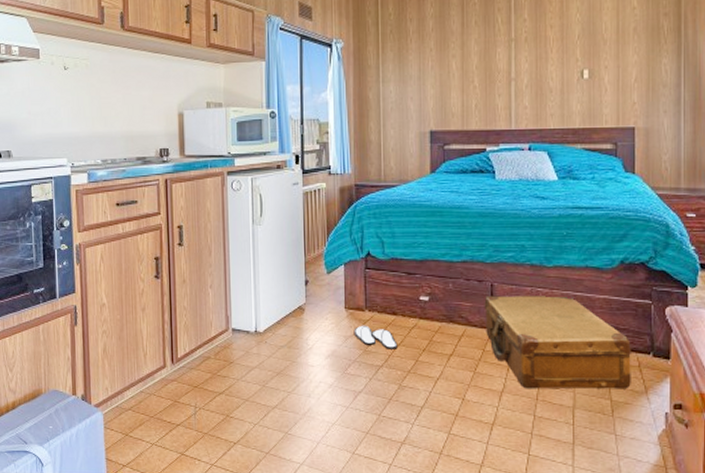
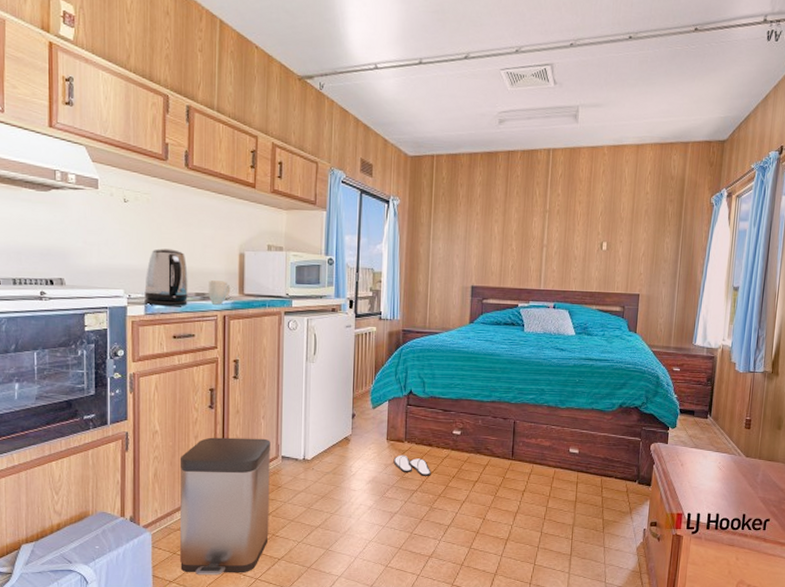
kettle: none [87,114,129,174] -> present [144,249,188,307]
pedal bin: none [128,309,223,460] -> present [179,437,271,576]
mug: none [148,143,171,168] -> present [207,280,231,305]
suitcase: present [484,296,631,389] -> none [507,431,622,510]

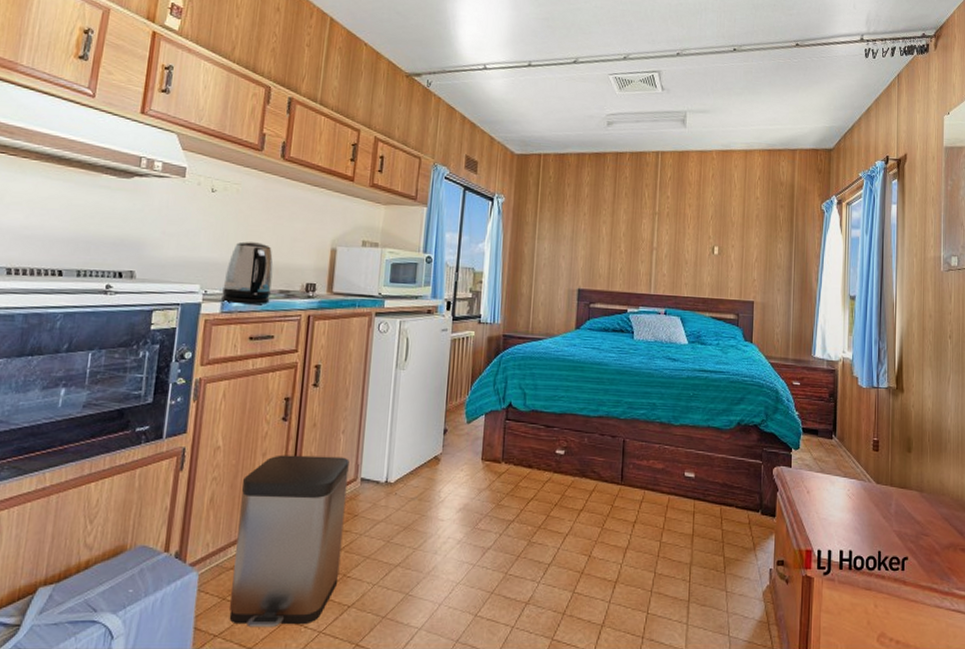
mug: present [207,280,231,305] -> none [293,277,319,304]
slippers: present [393,454,431,476] -> none [488,477,531,504]

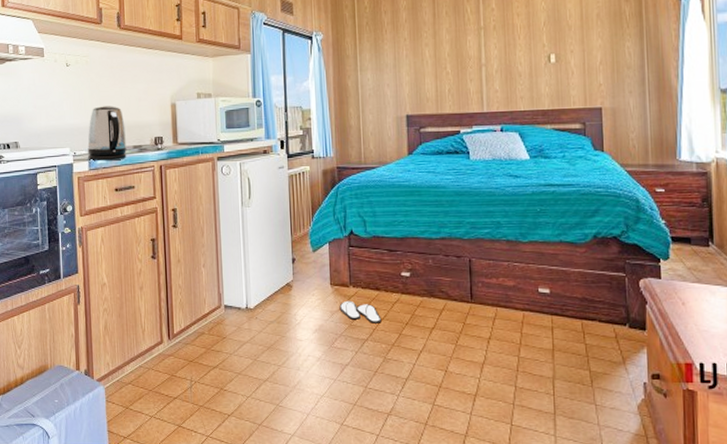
pedal bin: present [229,455,349,628] -> none [127,287,217,432]
slippers: none [488,477,531,504] -> present [339,300,382,323]

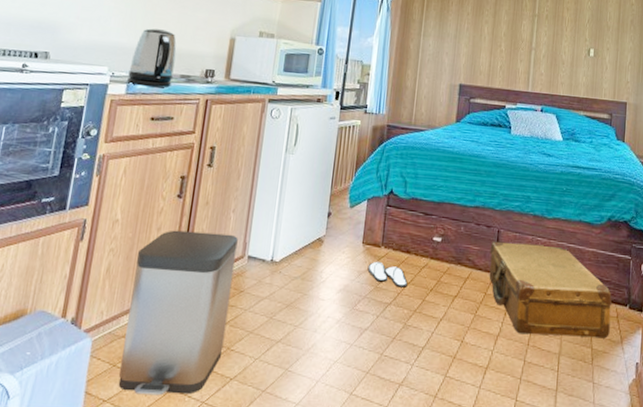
pedal bin: none [127,287,217,432] -> present [118,230,238,396]
suitcase: none [463,270,609,361] -> present [489,241,612,339]

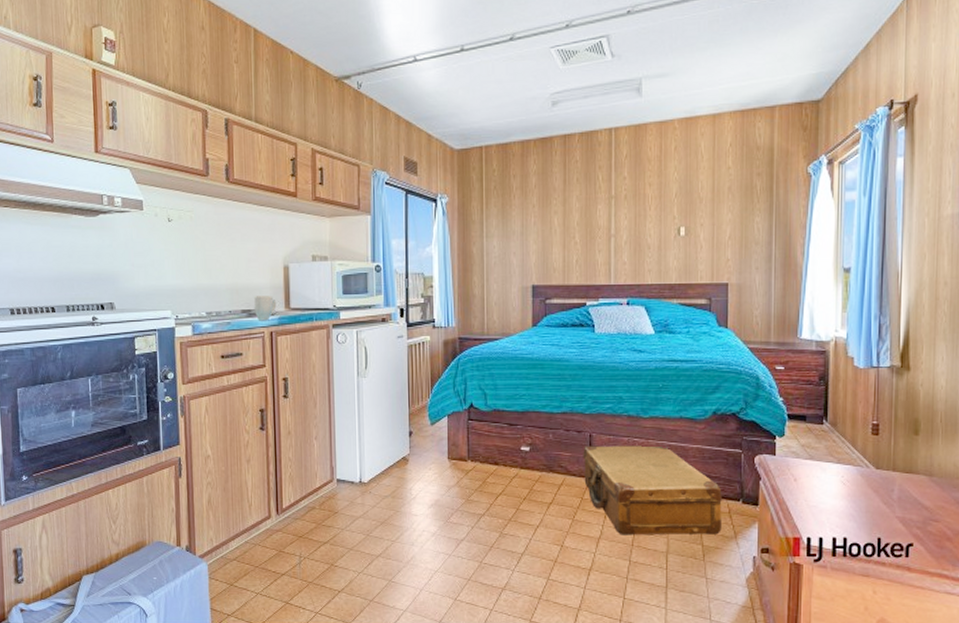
pedal bin: present [118,230,238,396] -> none [232,460,327,609]
kettle: present [127,28,177,88] -> none [191,266,234,326]
mug: none [193,63,218,89] -> present [253,296,277,321]
slippers: present [367,261,408,288] -> none [456,475,499,498]

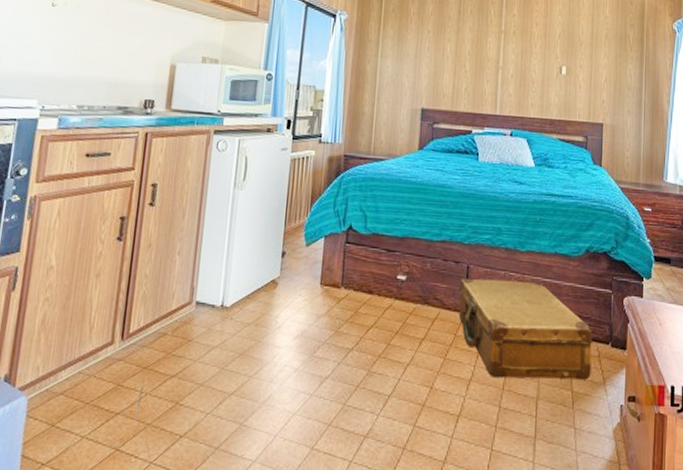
mug: present [253,296,277,321] -> none [131,93,157,121]

